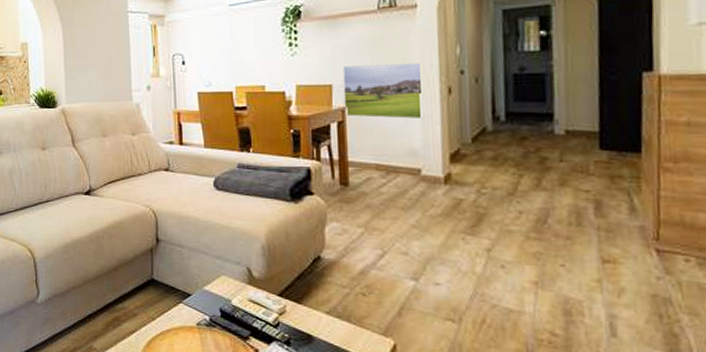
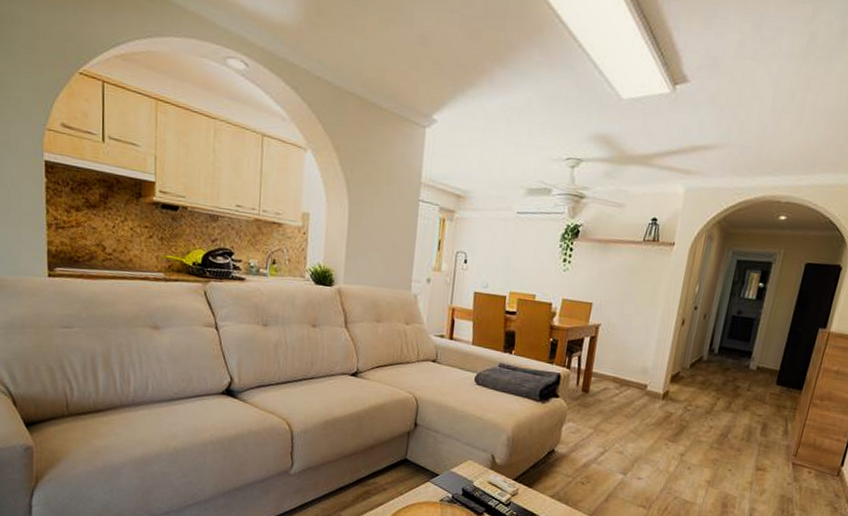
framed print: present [342,63,424,120] -> none [599,288,666,344]

